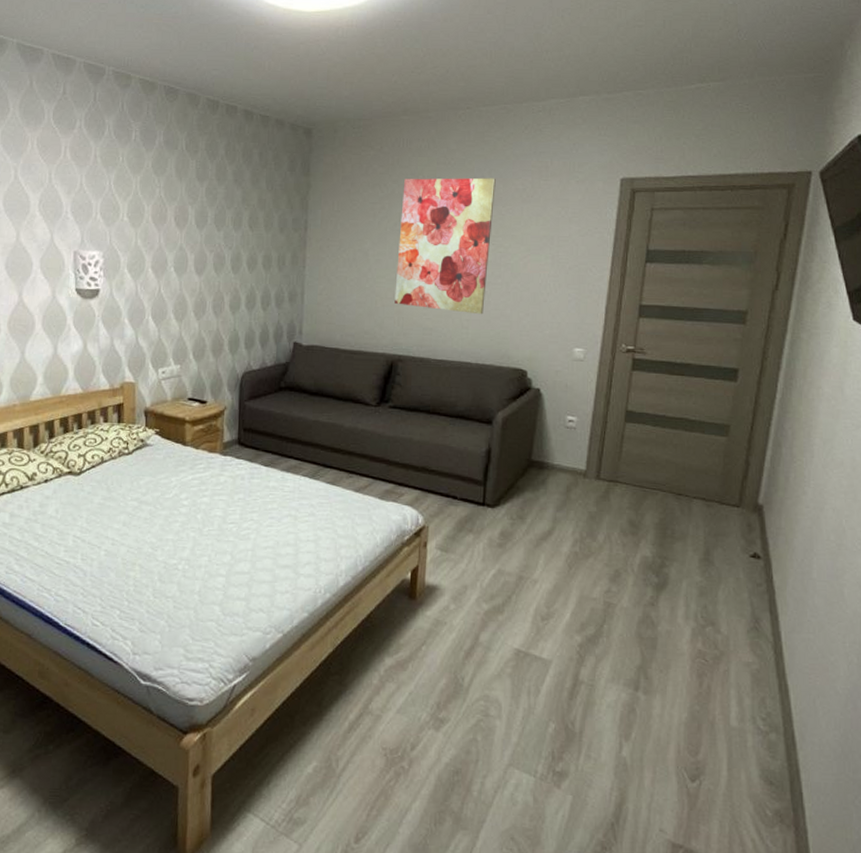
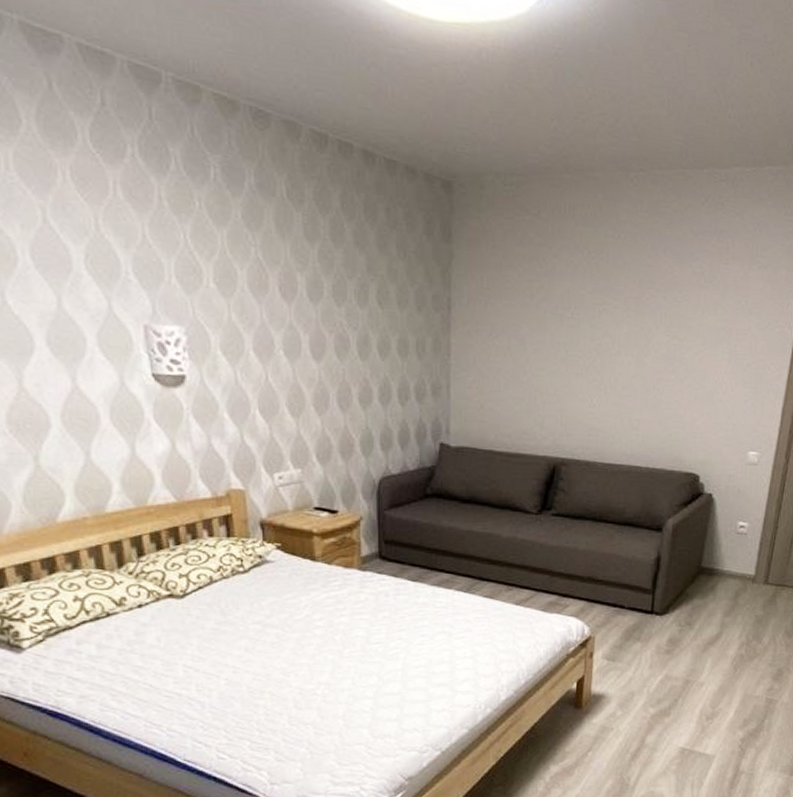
wall art: present [394,177,496,315] -> none [556,253,671,414]

